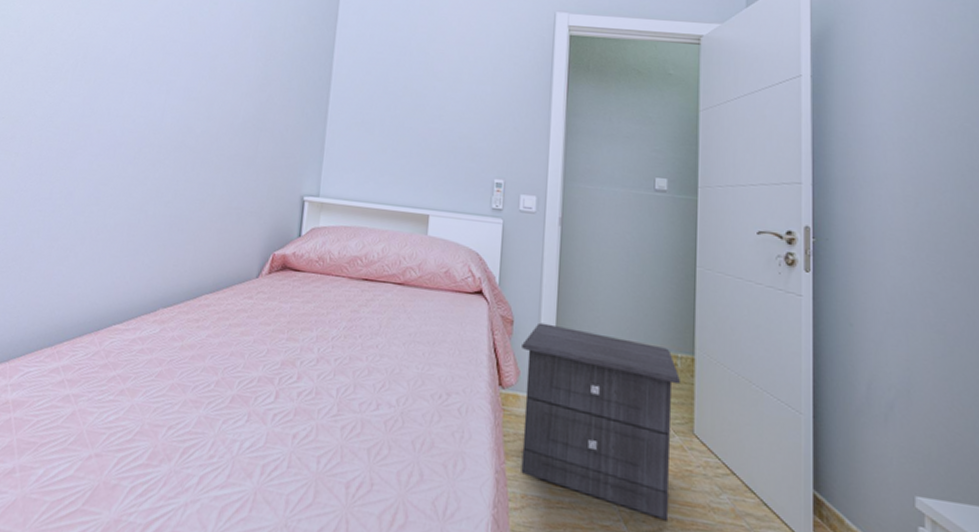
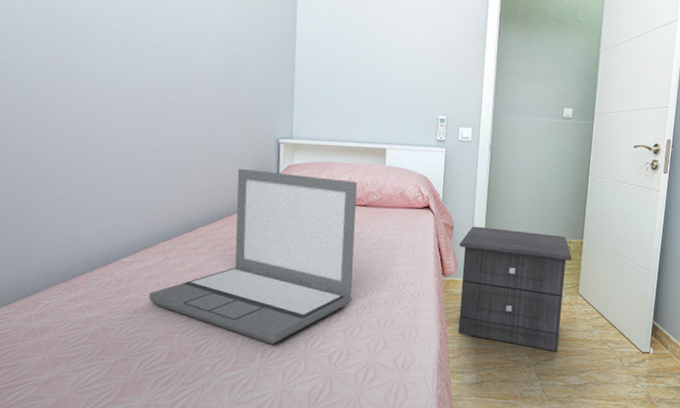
laptop: none [137,227,392,458] -> present [149,168,357,345]

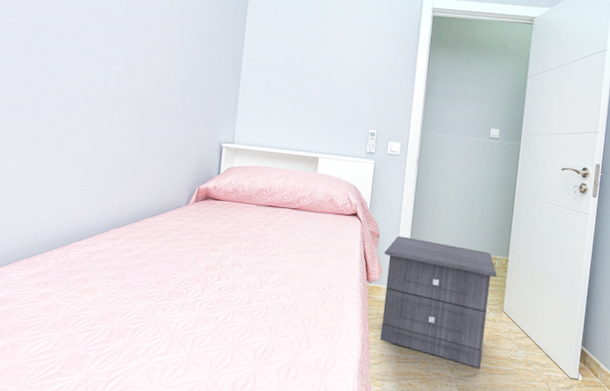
laptop: present [149,168,357,345] -> none [96,167,290,334]

